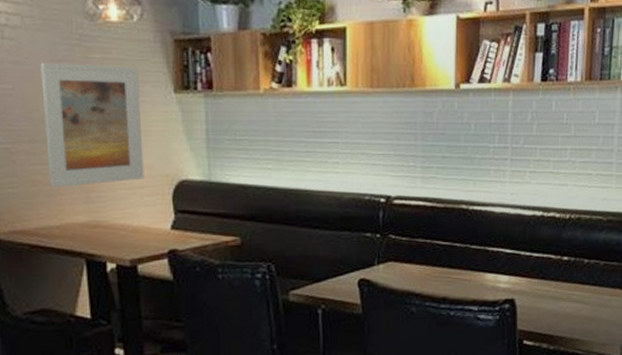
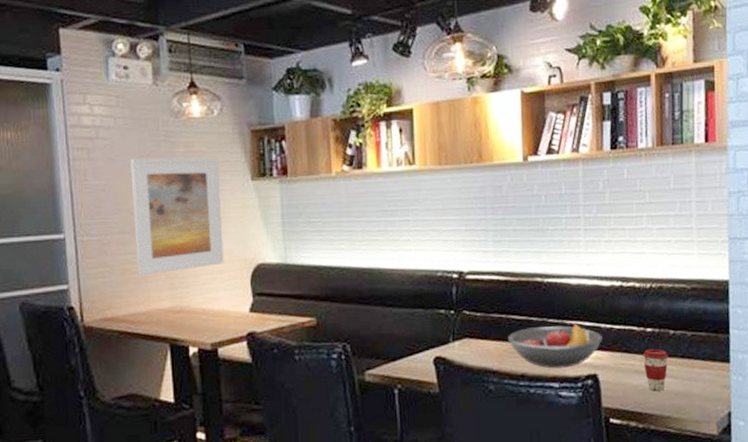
fruit bowl: none [432,249,521,293] -> present [508,322,602,369]
coffee cup: none [558,276,582,316] -> present [643,348,669,391]

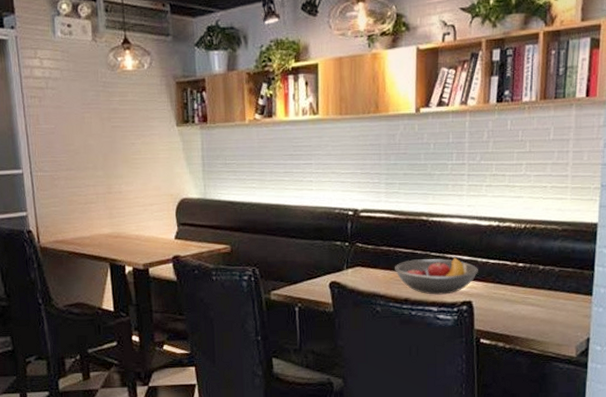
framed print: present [130,158,224,276] -> none [74,105,154,207]
coffee cup: present [643,348,669,391] -> none [514,281,537,318]

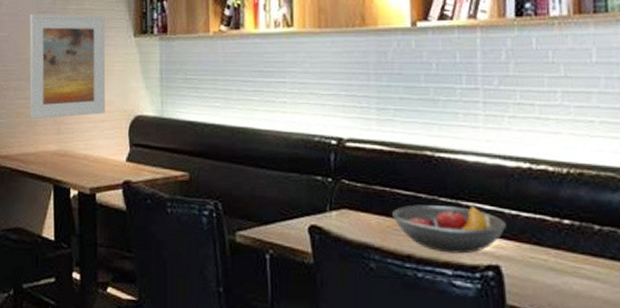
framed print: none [74,105,154,207] -> present [29,14,106,120]

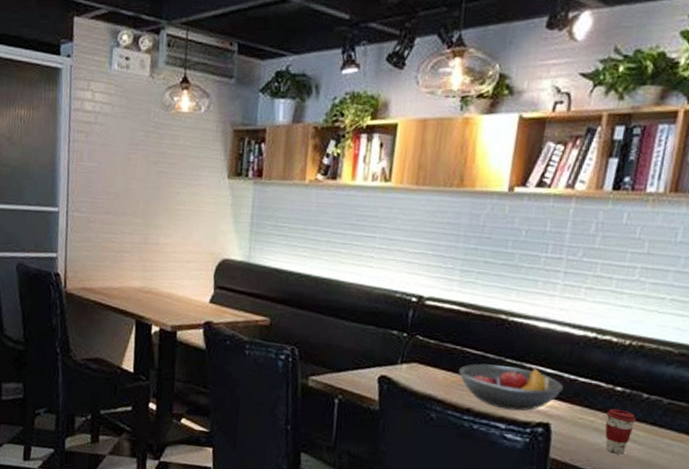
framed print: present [29,14,106,120] -> none [116,145,200,255]
coffee cup: none [559,243,593,296] -> present [605,408,637,455]

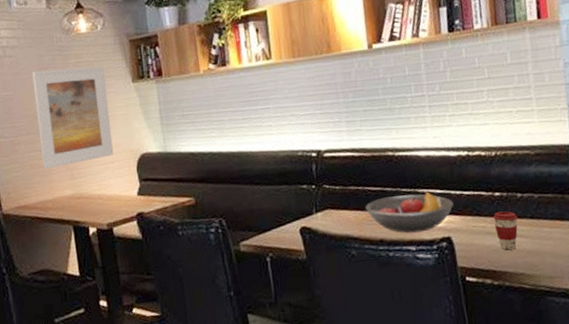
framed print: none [116,145,200,255] -> present [32,66,114,170]

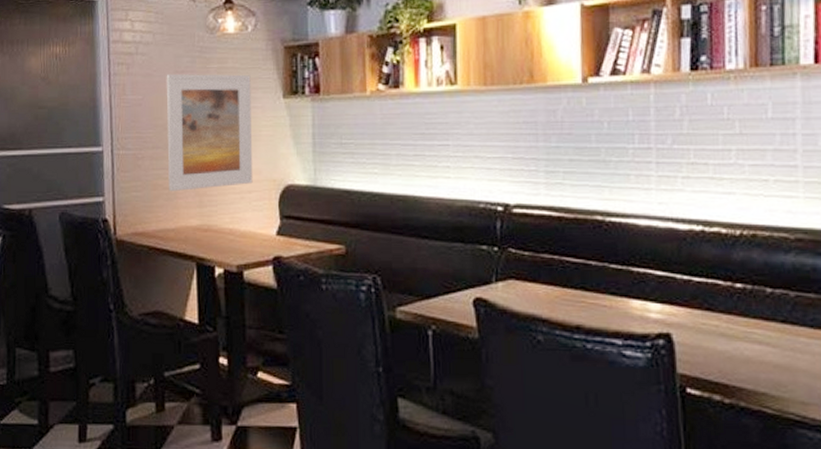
fruit bowl: present [365,190,454,233] -> none [561,270,678,323]
coffee cup: present [493,211,518,251] -> none [730,308,765,361]

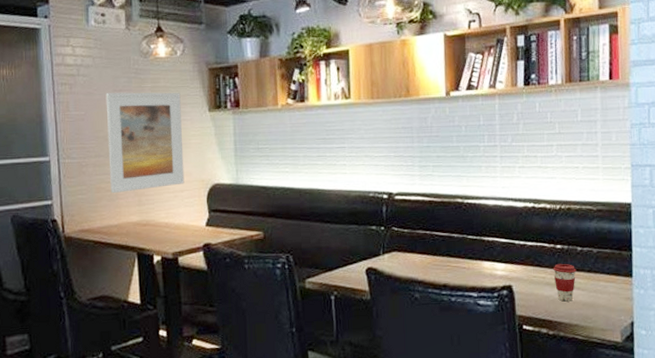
coffee cup: none [730,308,765,361] -> present [553,263,577,302]

